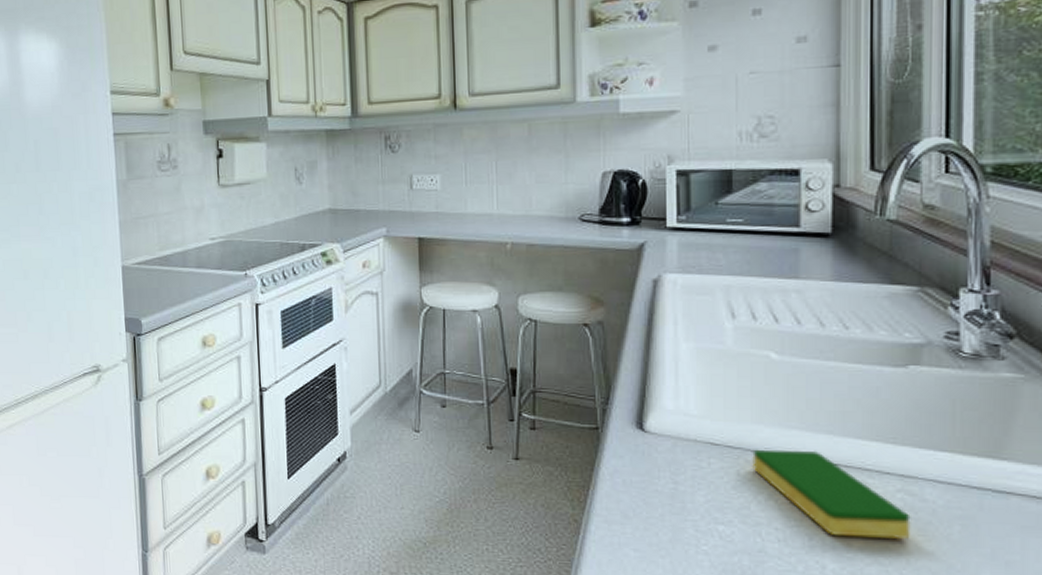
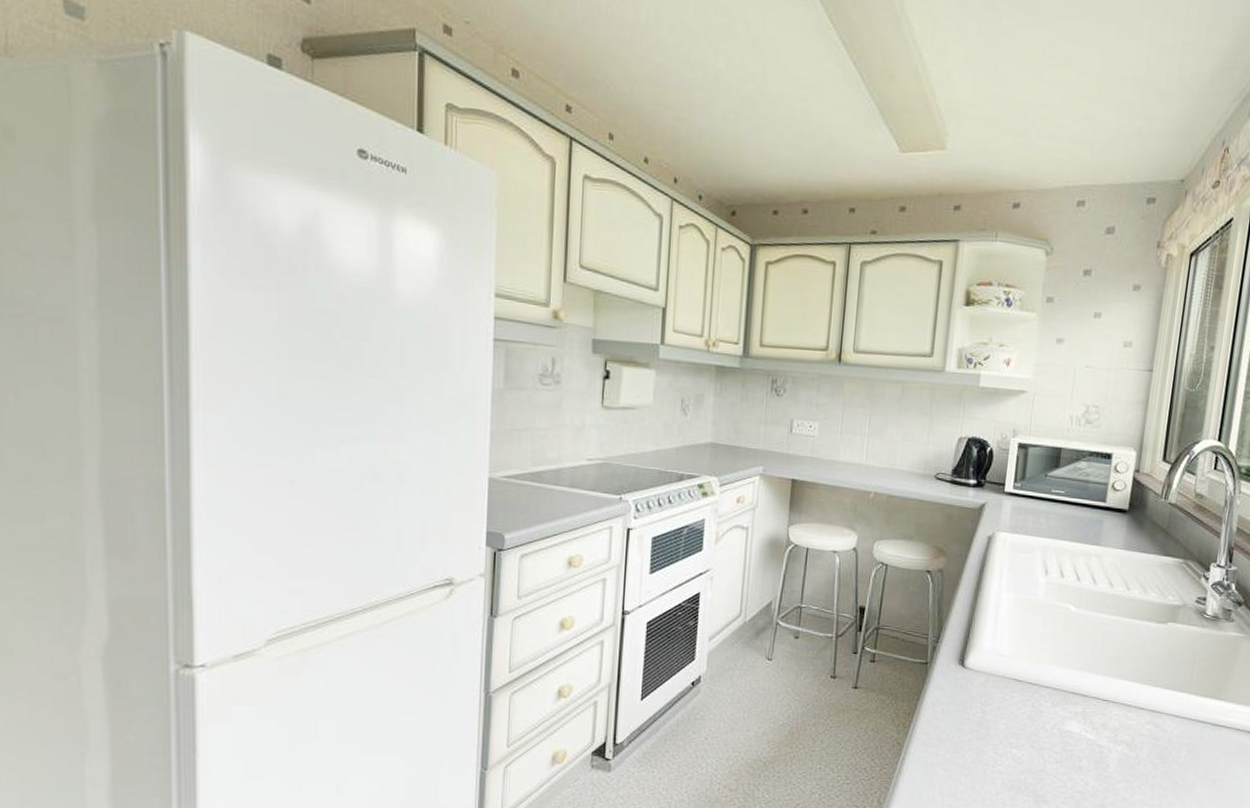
dish sponge: present [752,449,911,539] -> none [1045,686,1154,761]

